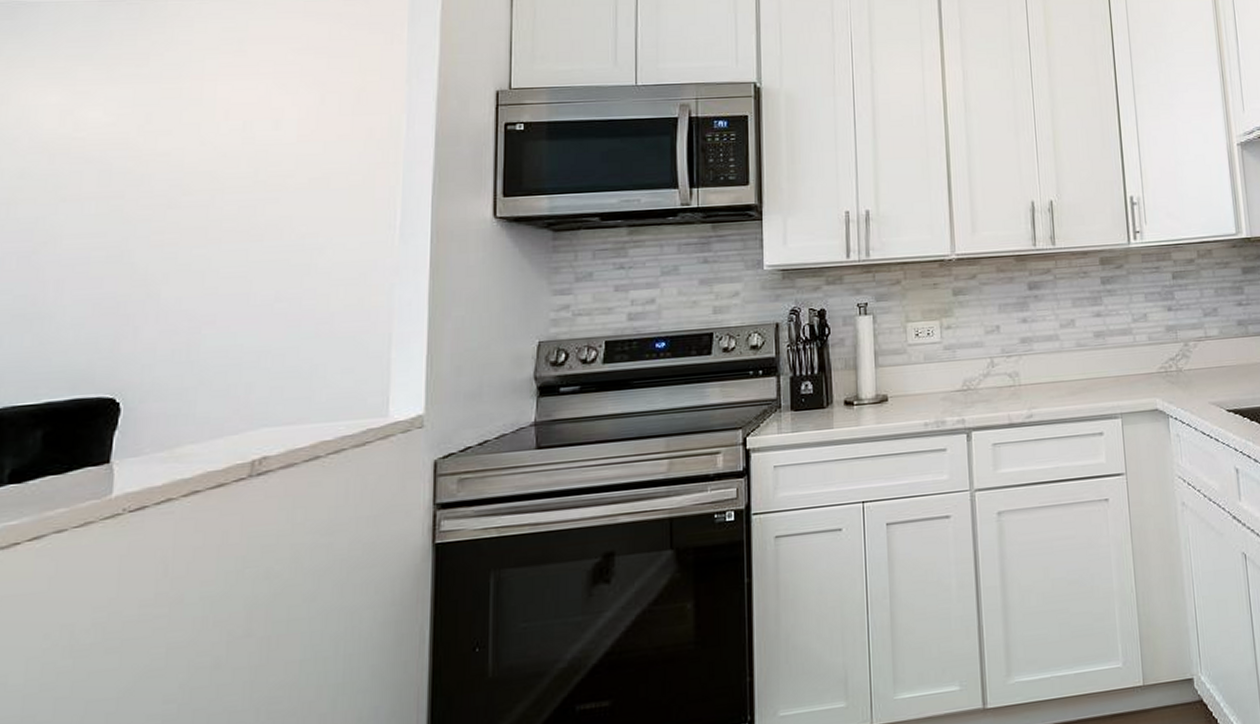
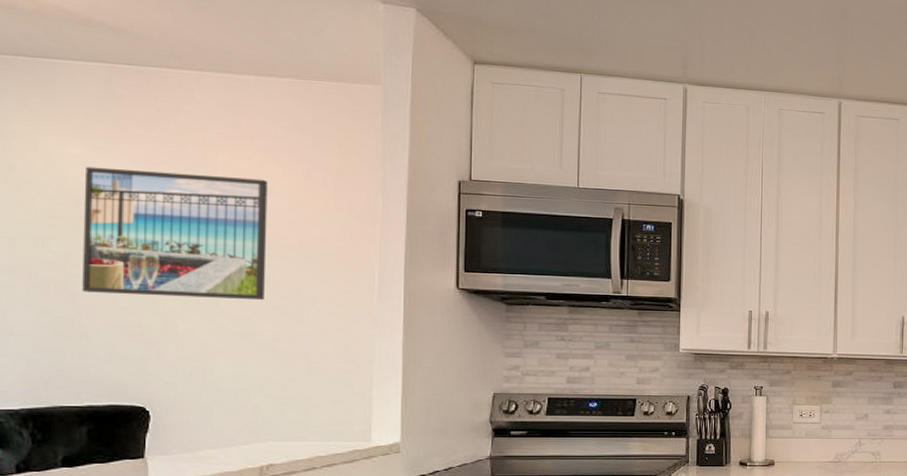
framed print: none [50,111,274,264] -> present [82,166,268,301]

